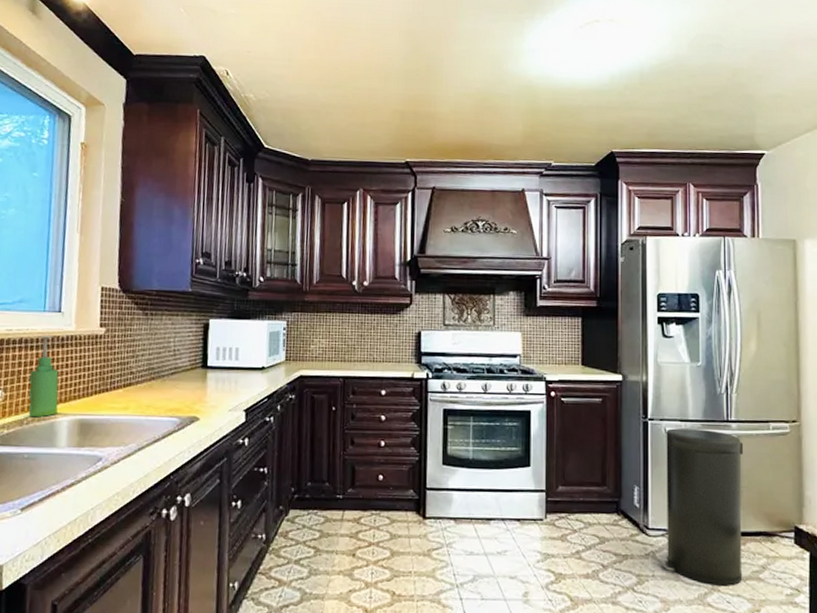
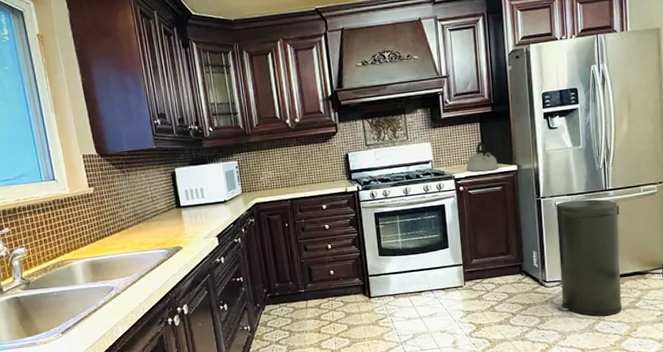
soap dispenser: present [28,335,59,418] -> none [42,199,71,265]
kettle: none [560,341,600,378] -> present [466,142,499,172]

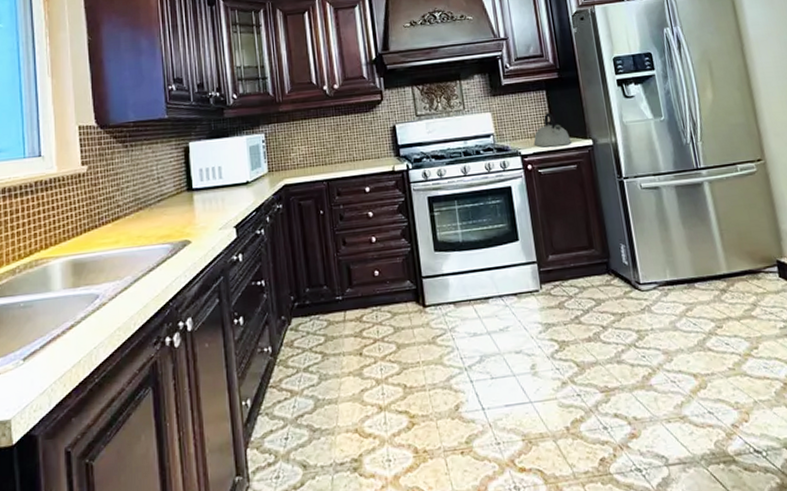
pedal bin: present [555,199,622,317] -> none [642,179,736,330]

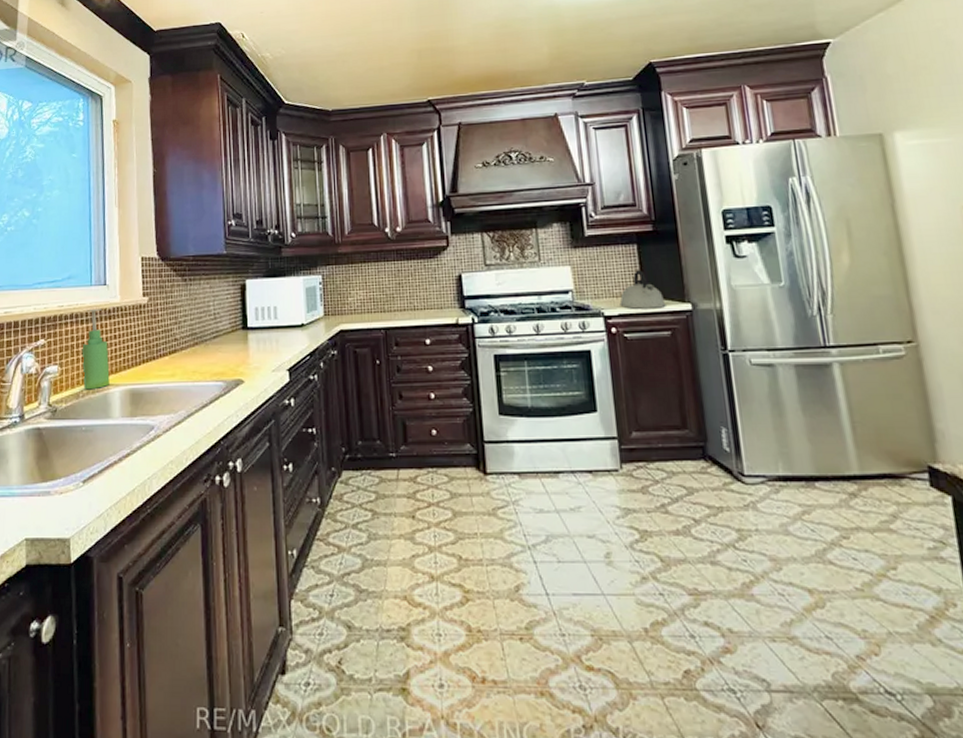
soap dispenser: none [17,180,49,265] -> present [82,308,110,390]

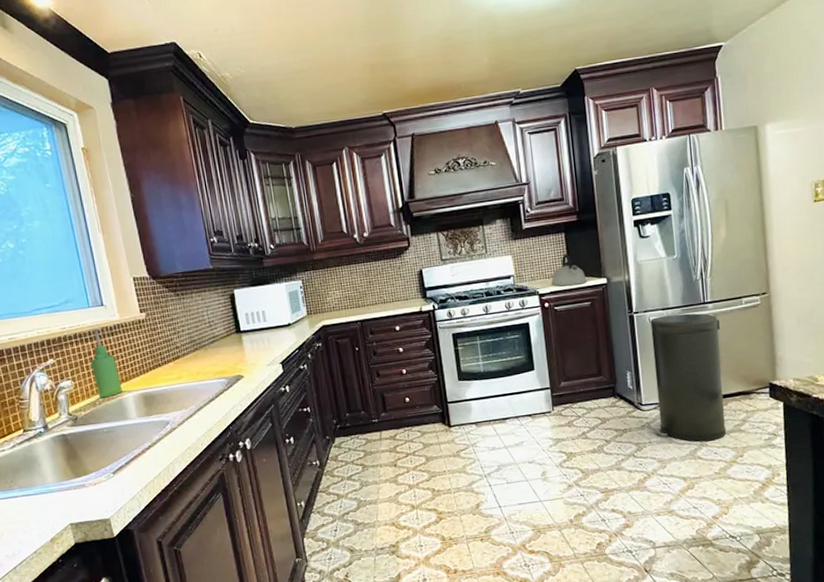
pedal bin: none [751,358,869,540] -> present [650,313,726,442]

